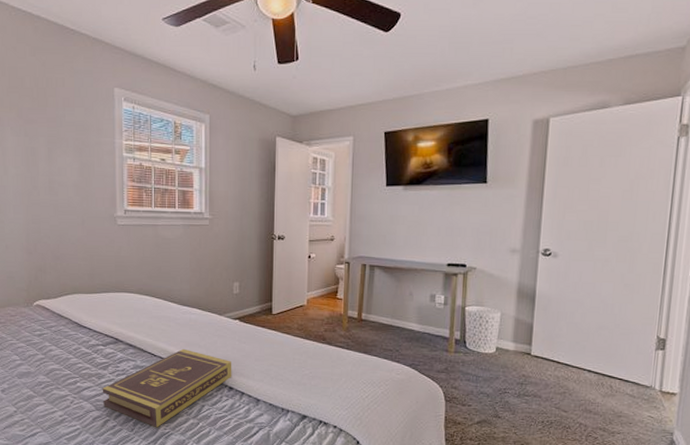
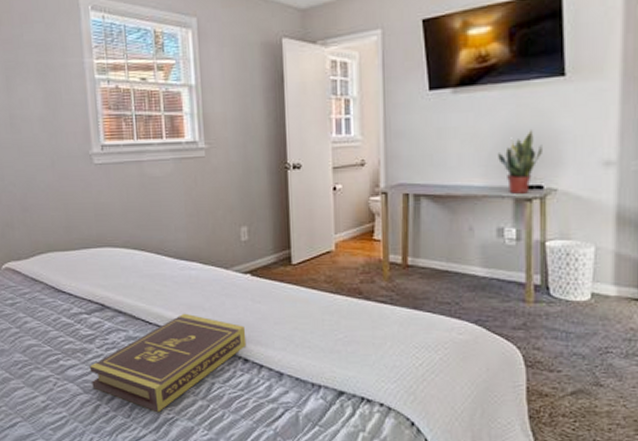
potted plant: none [434,222,467,270] -> present [498,130,542,194]

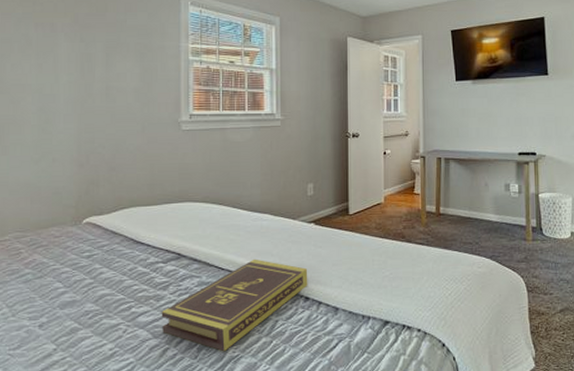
potted plant: present [498,130,542,194] -> none [505,112,535,158]

